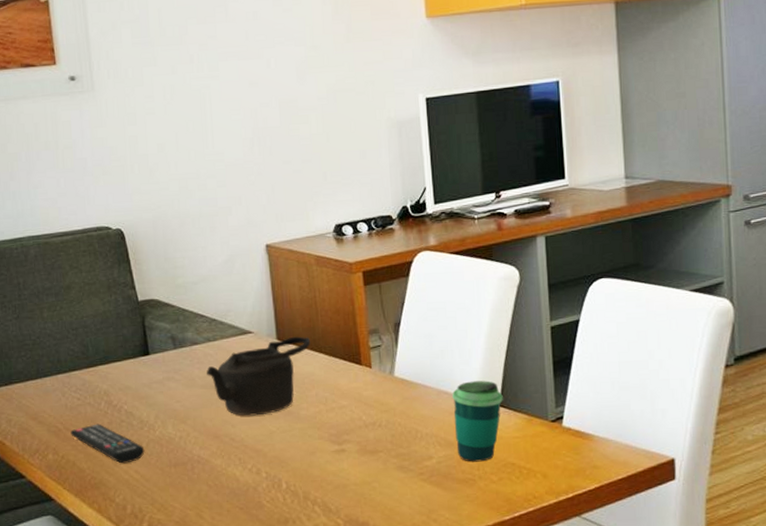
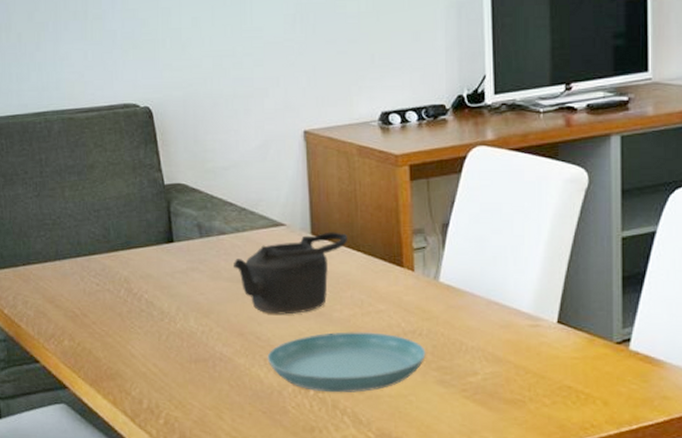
remote control: present [70,423,145,464] -> none [88,311,164,356]
saucer: none [241,426,386,486] -> present [267,332,426,393]
cup: present [452,380,503,462] -> none [504,292,562,382]

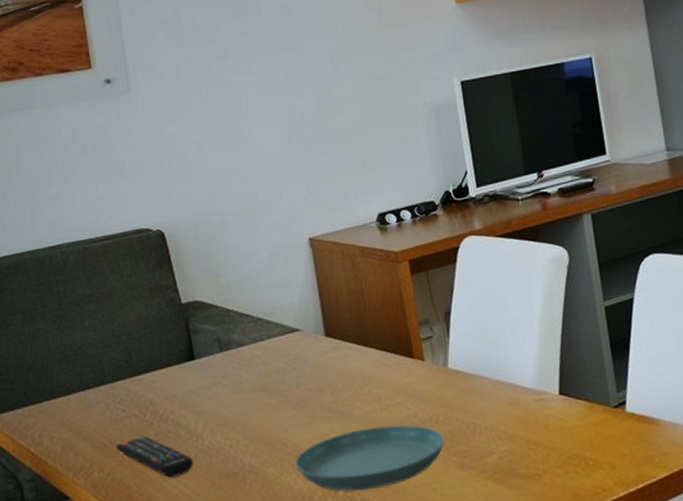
remote control: none [88,311,164,356] -> present [116,436,194,478]
teapot: present [234,232,348,315] -> none [254,331,361,419]

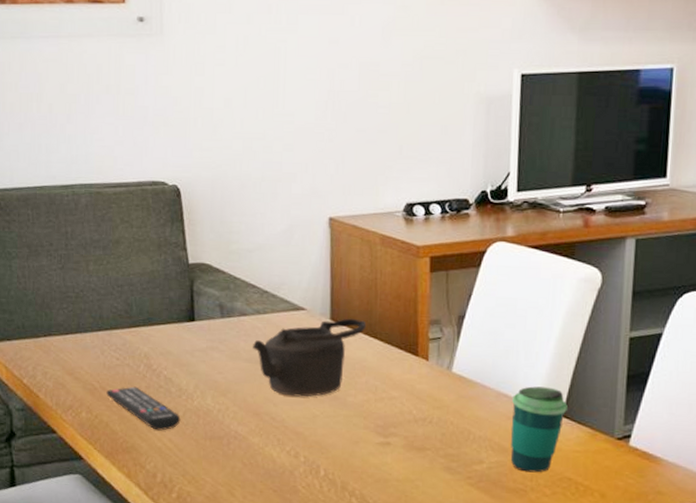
teapot: none [254,331,361,419] -> present [253,318,367,397]
saucer: present [295,425,444,491] -> none [281,416,435,476]
cup: none [509,367,562,456] -> present [510,386,568,473]

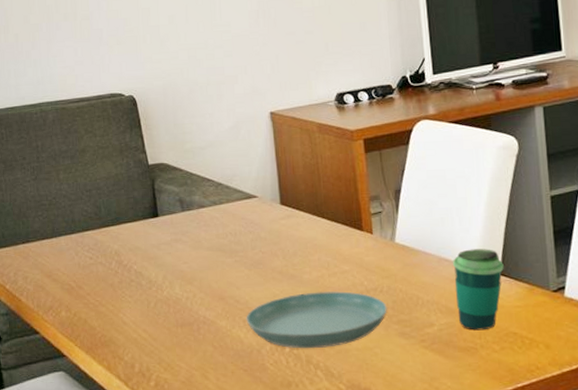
remote control: present [106,386,181,431] -> none [83,283,153,323]
teapot: present [253,318,367,397] -> none [213,201,314,279]
saucer: none [281,416,435,476] -> present [246,291,387,349]

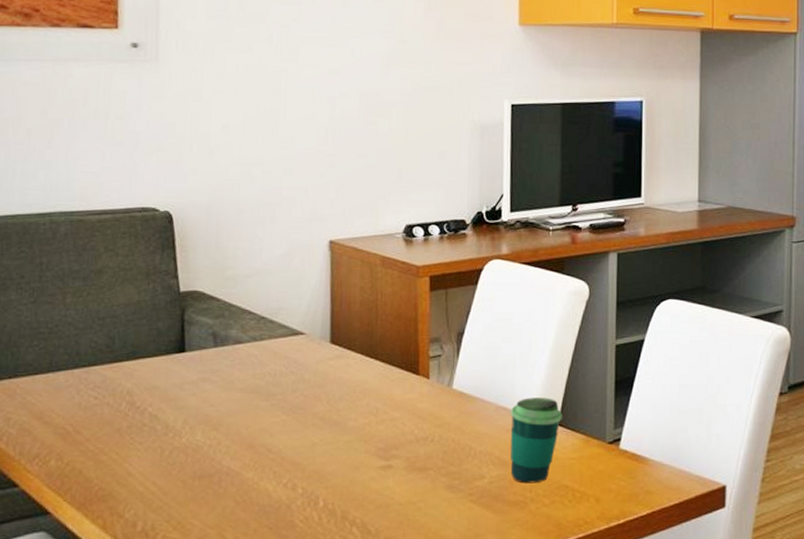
saucer: present [246,291,387,349] -> none [277,440,437,504]

